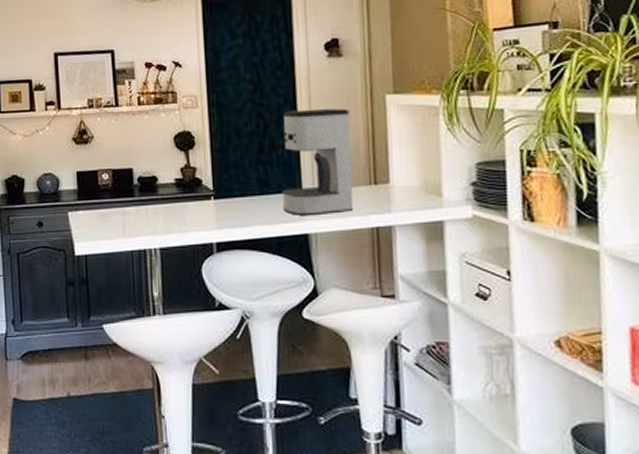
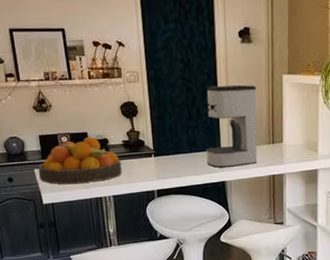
fruit bowl: none [72,173,173,232] -> present [38,136,122,185]

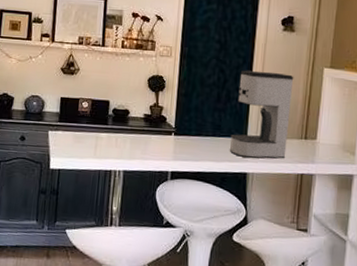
fruit bowl: present [38,136,122,185] -> none [51,105,139,153]

